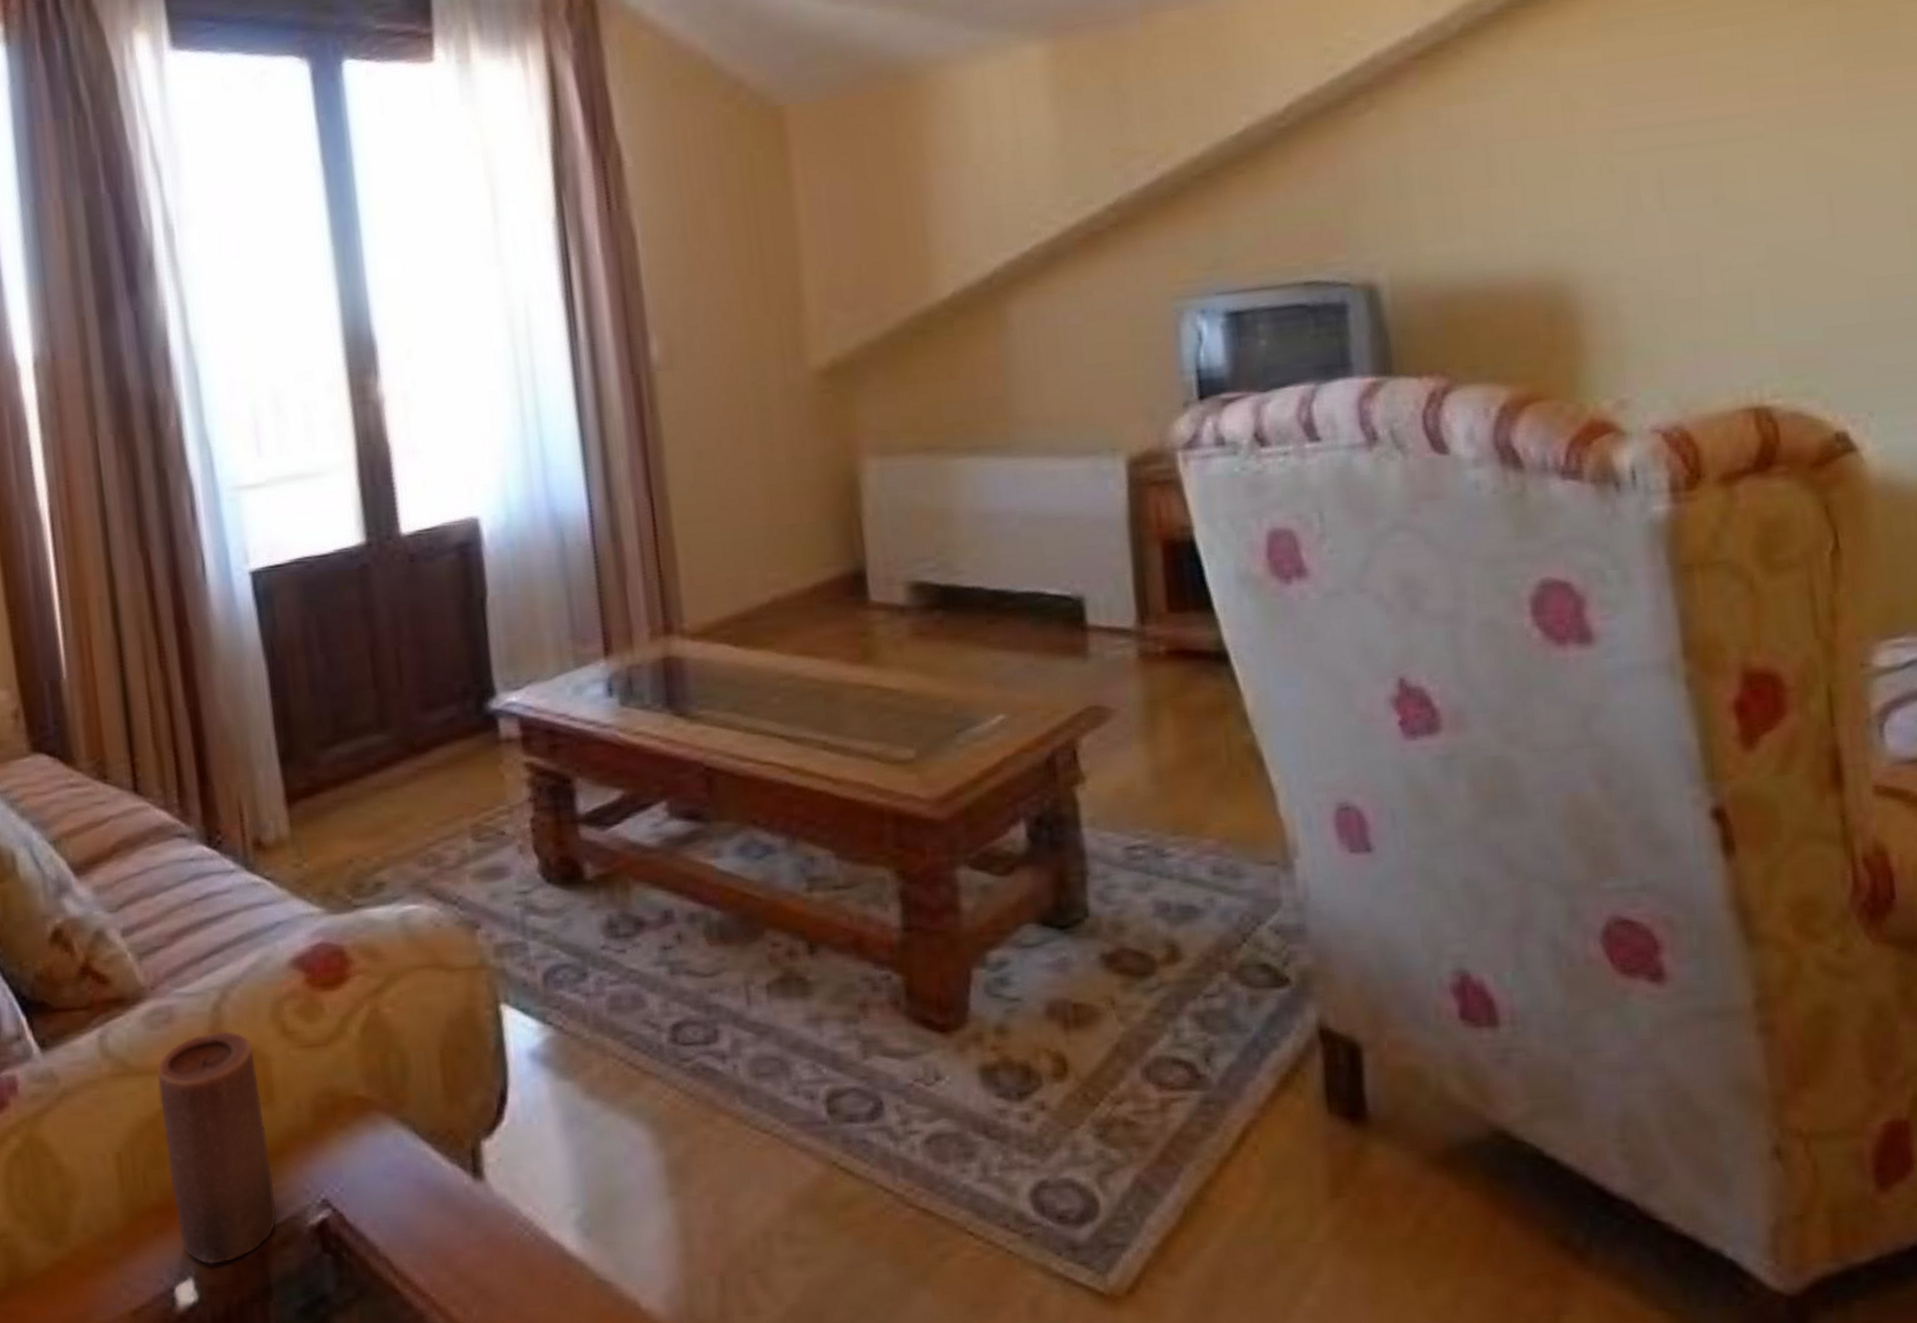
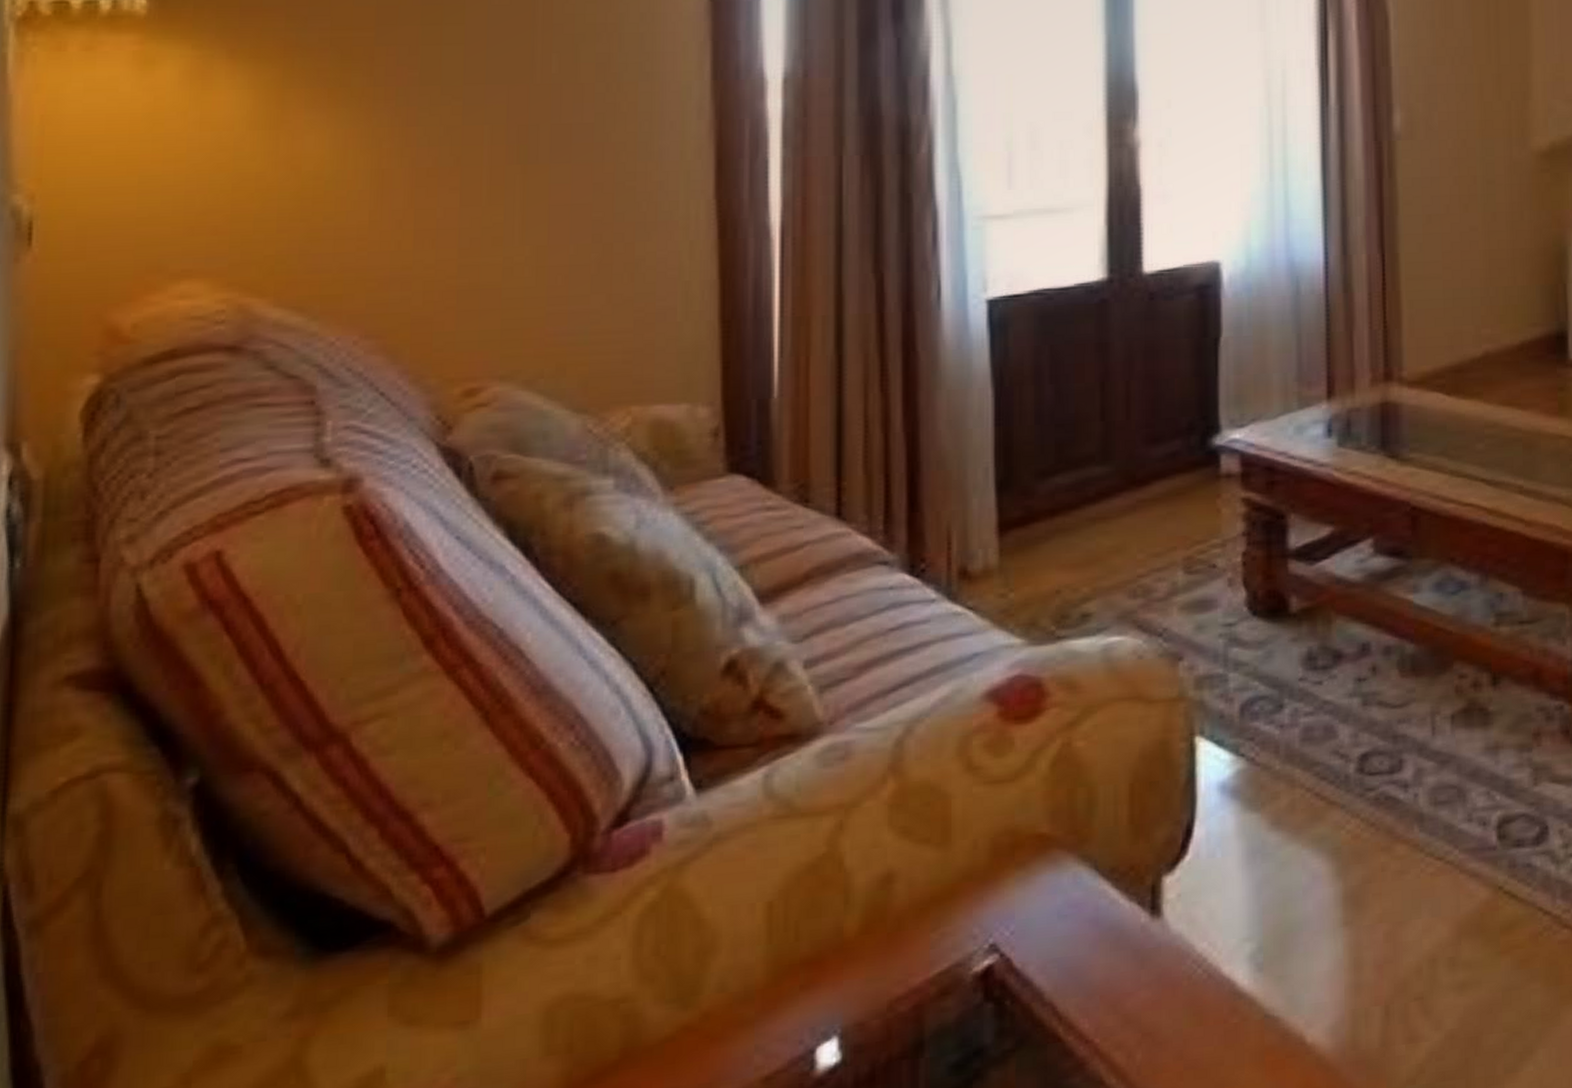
candle: present [157,1030,278,1264] -> none [824,767,939,1021]

